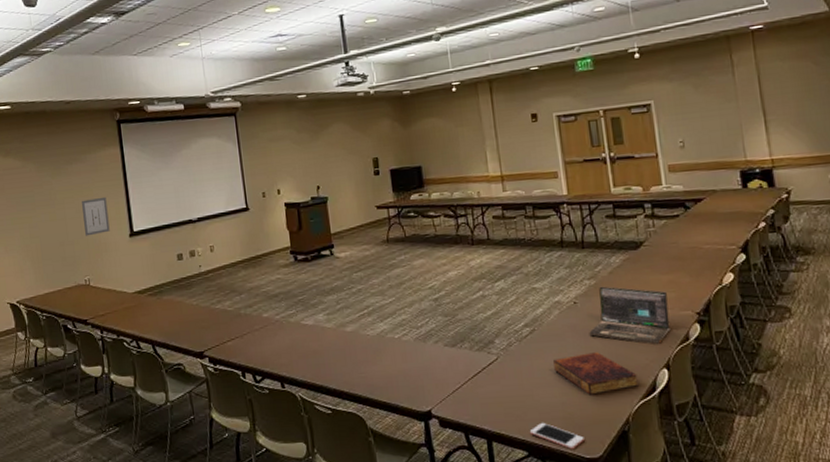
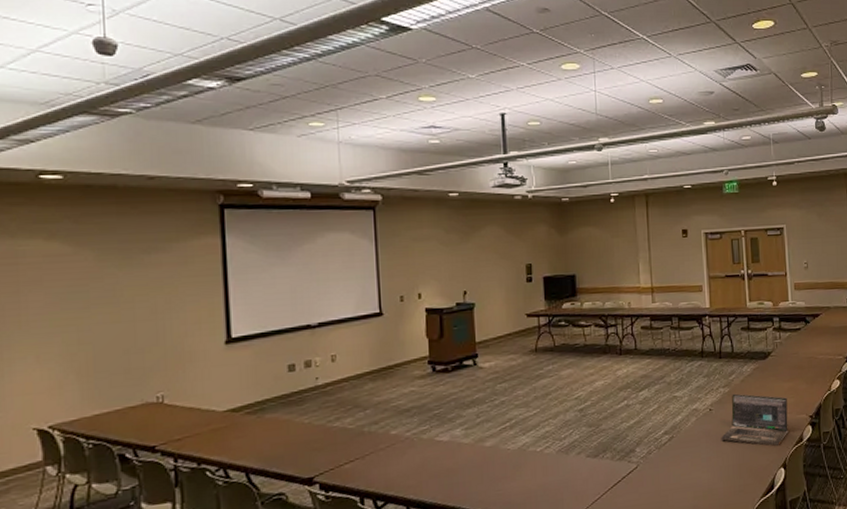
wall art: present [82,196,110,236] -> none [161,295,198,343]
book: present [553,352,638,395] -> none [688,456,760,497]

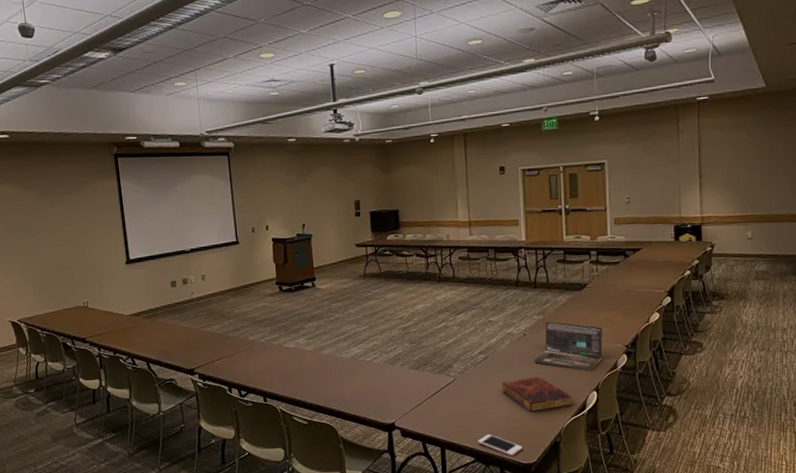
book: none [688,456,760,497] -> present [502,376,571,412]

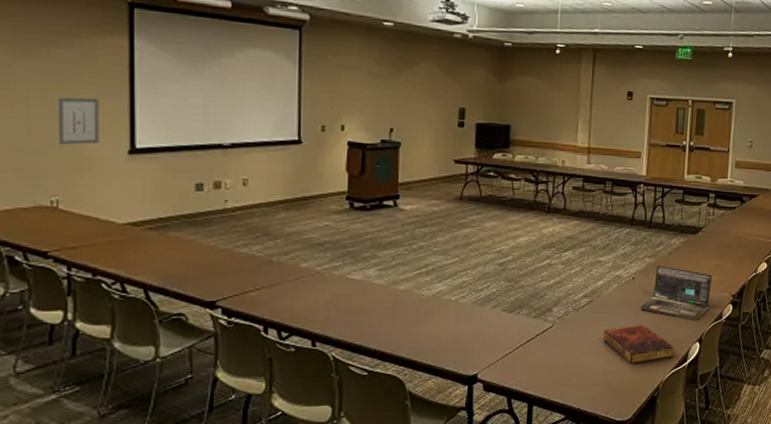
wall art: none [80,226,107,262] -> present [59,97,99,145]
cell phone: present [477,433,523,457] -> none [569,387,618,413]

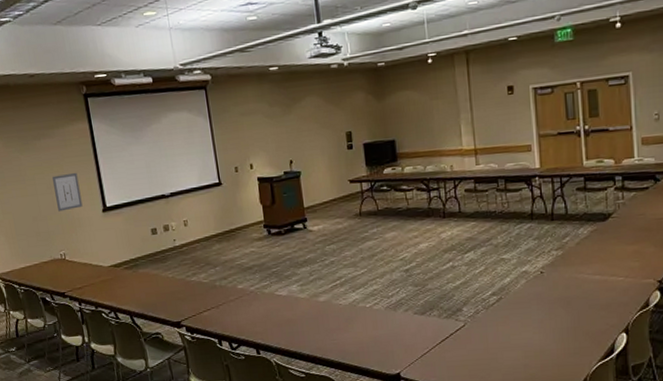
book: present [603,325,674,364] -> none [518,318,598,358]
laptop: present [640,265,712,322] -> none [553,256,632,311]

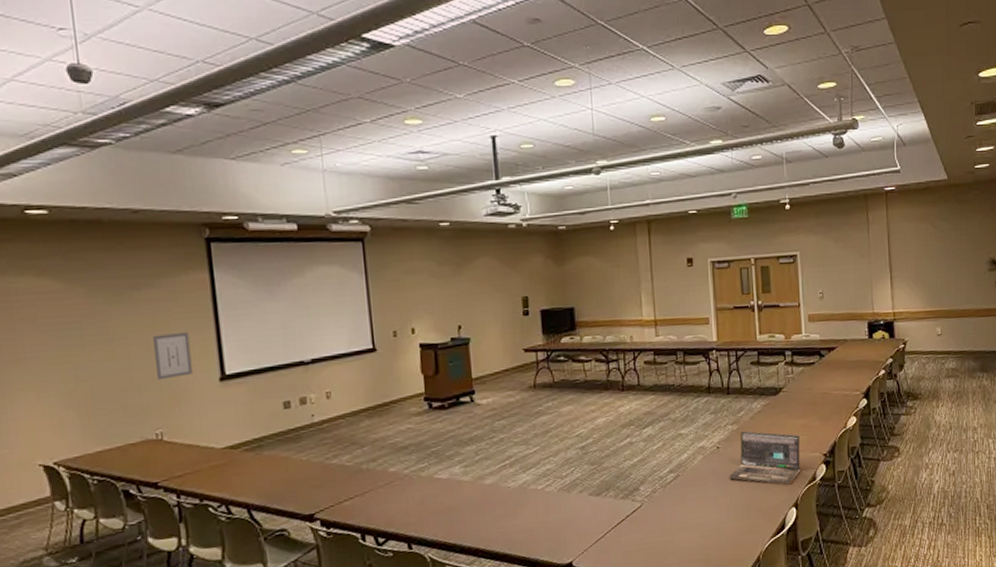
laptop: none [553,256,632,311] -> present [729,430,801,486]

